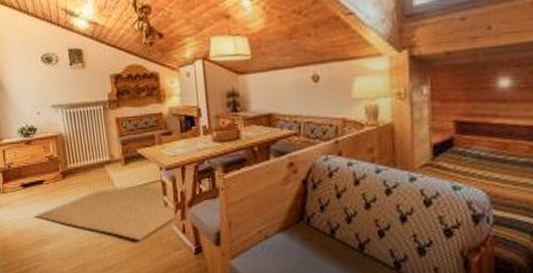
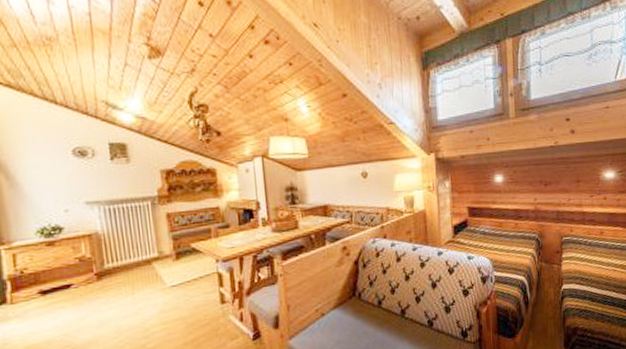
rug: present [35,185,178,242] -> none [58,278,236,337]

